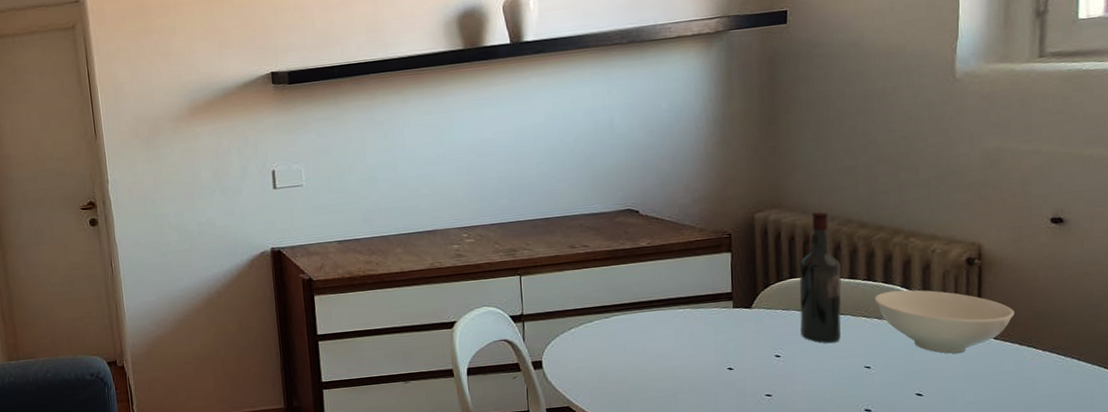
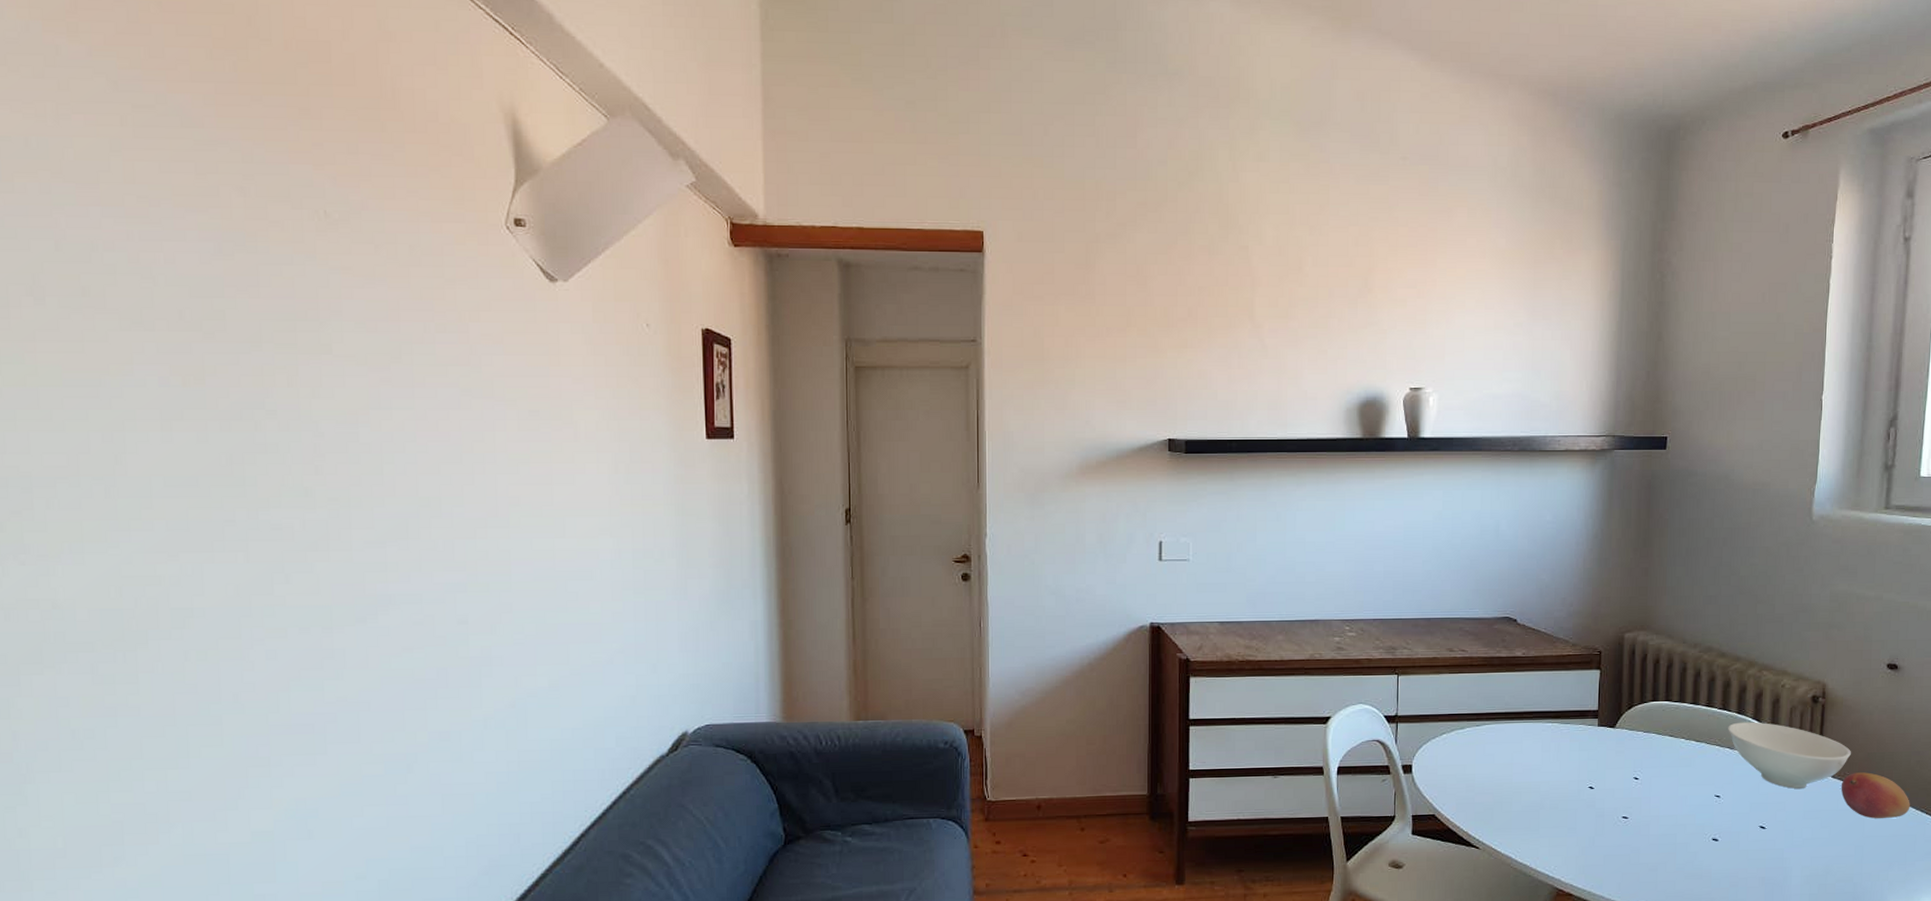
wine bottle: present [799,212,842,343] -> none [1659,638,1700,769]
fruit: none [1005,331,1085,377] -> present [1841,772,1910,818]

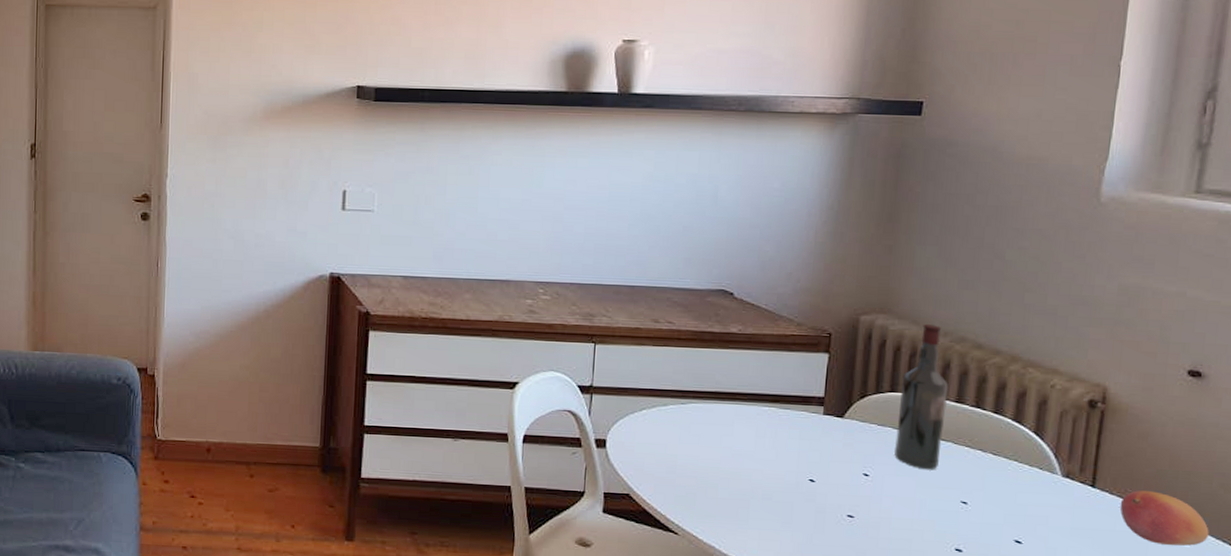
wine bottle: none [1659,638,1700,769] -> present [894,324,948,469]
bowl: present [1728,722,1851,789] -> none [981,422,1135,503]

